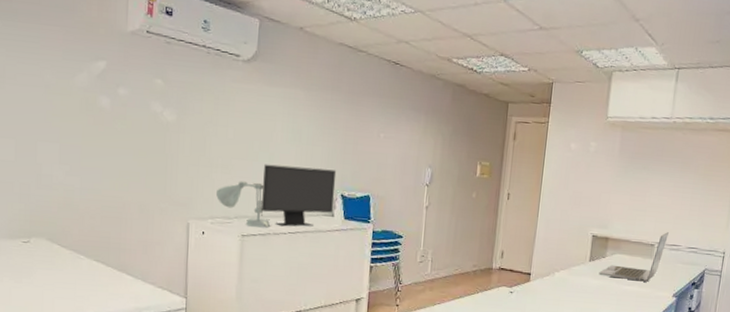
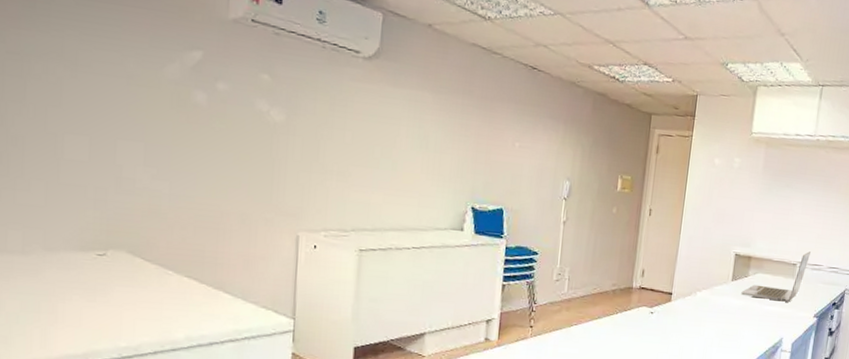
desk lamp: present [216,181,272,228] -> none [331,190,394,242]
computer monitor: present [261,164,337,227] -> none [382,172,467,242]

